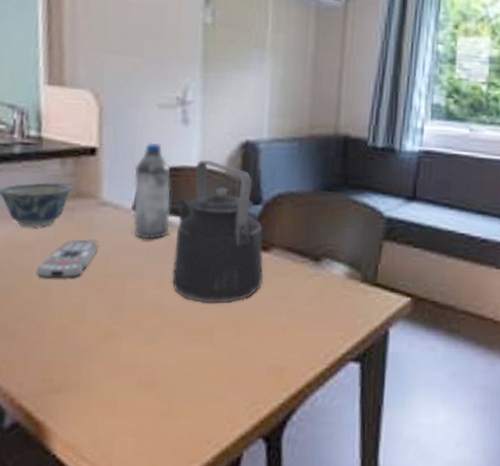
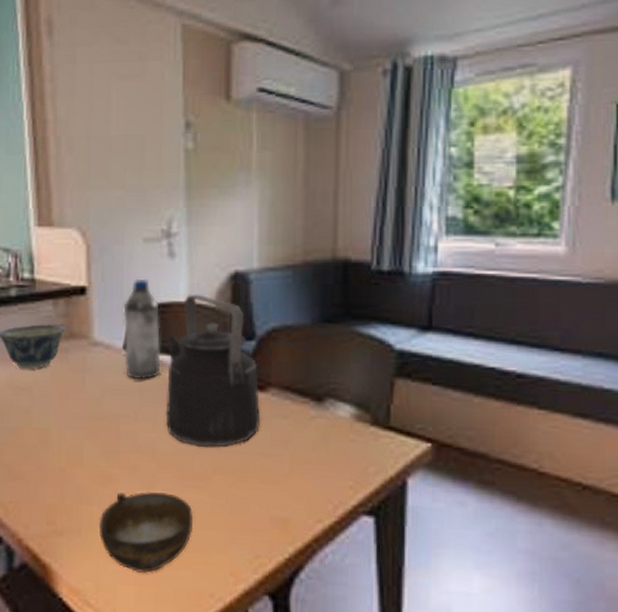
remote control: present [36,239,98,279] -> none [35,380,92,421]
cup: none [98,347,195,425] -> present [99,492,194,573]

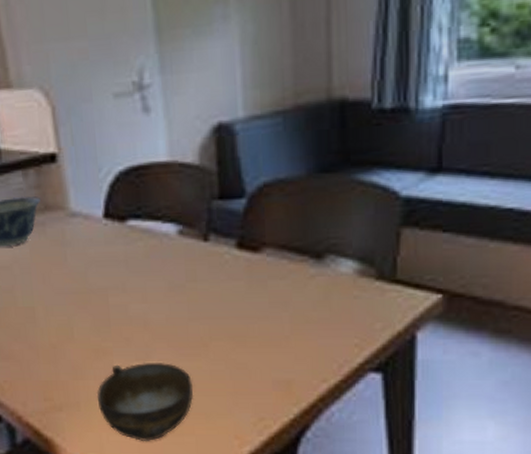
water bottle: present [123,278,161,380] -> none [98,139,145,250]
kettle: present [165,294,260,448] -> none [149,151,256,316]

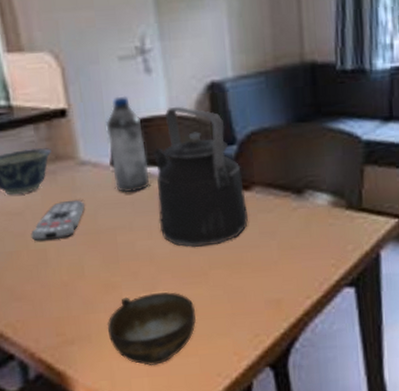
remote control: none [19,255,75,298] -> present [31,199,85,241]
water bottle: none [98,139,145,250] -> present [105,96,149,193]
kettle: none [149,151,256,316] -> present [152,106,248,248]

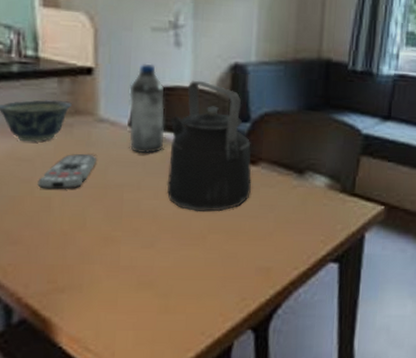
cup: present [107,292,197,366] -> none [100,251,189,319]

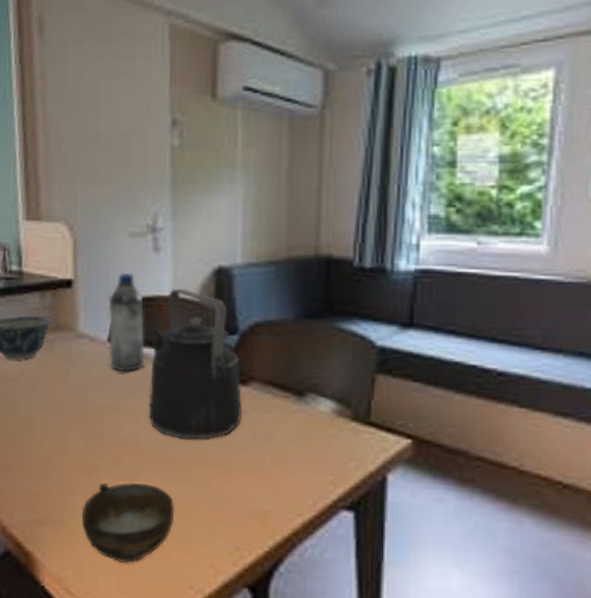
remote control: present [37,153,96,190] -> none [21,372,76,412]
cup: none [100,251,189,319] -> present [81,482,175,563]

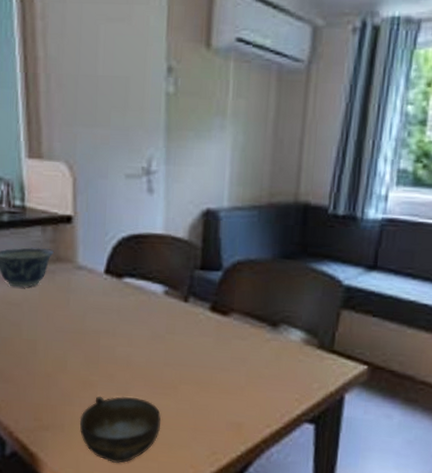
water bottle: present [108,272,145,373] -> none [105,211,138,302]
kettle: present [148,288,242,441] -> none [140,227,224,363]

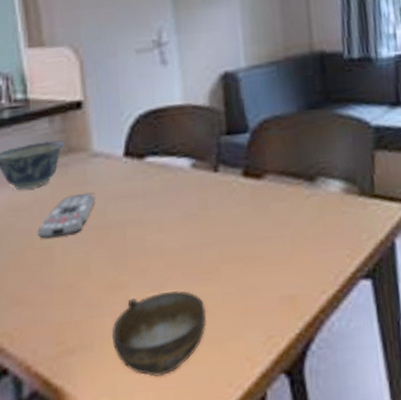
remote control: none [25,299,76,334] -> present [37,193,95,239]

